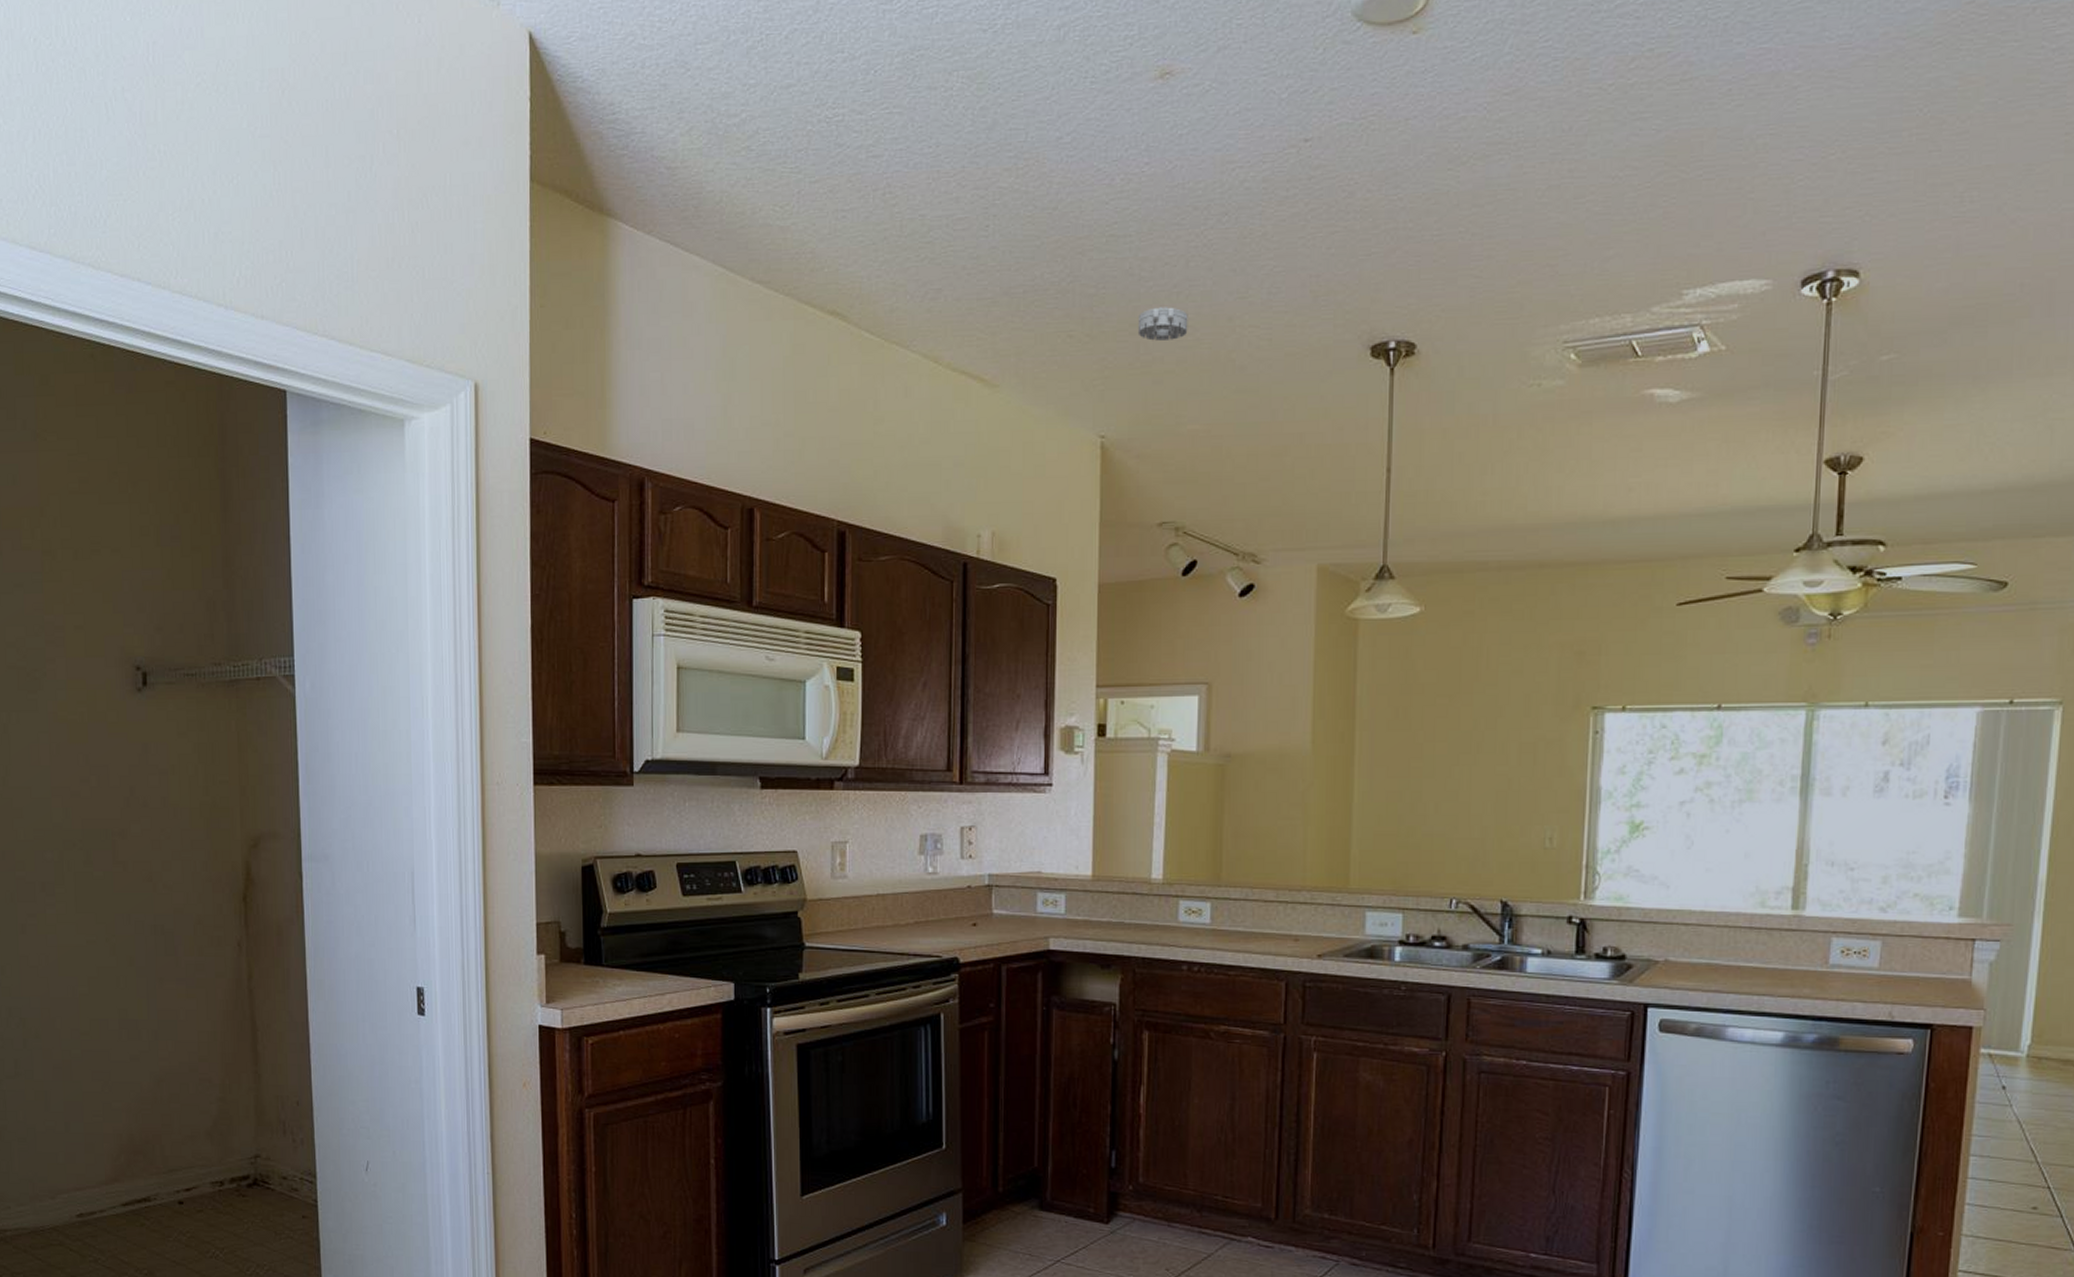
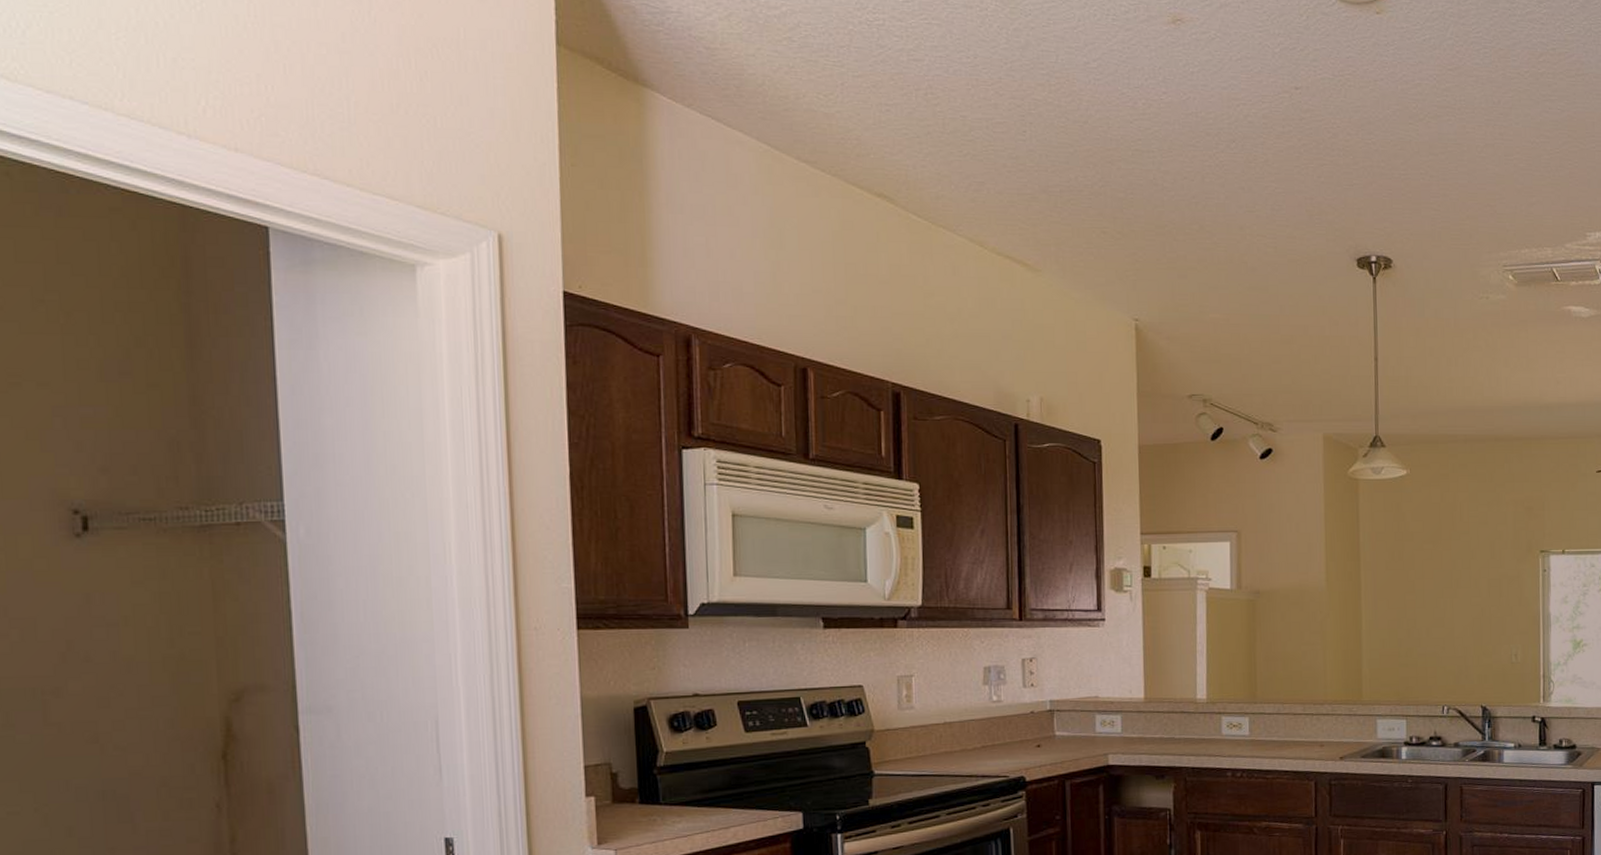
smoke detector: present [1137,307,1188,341] -> none [1162,213,1206,242]

